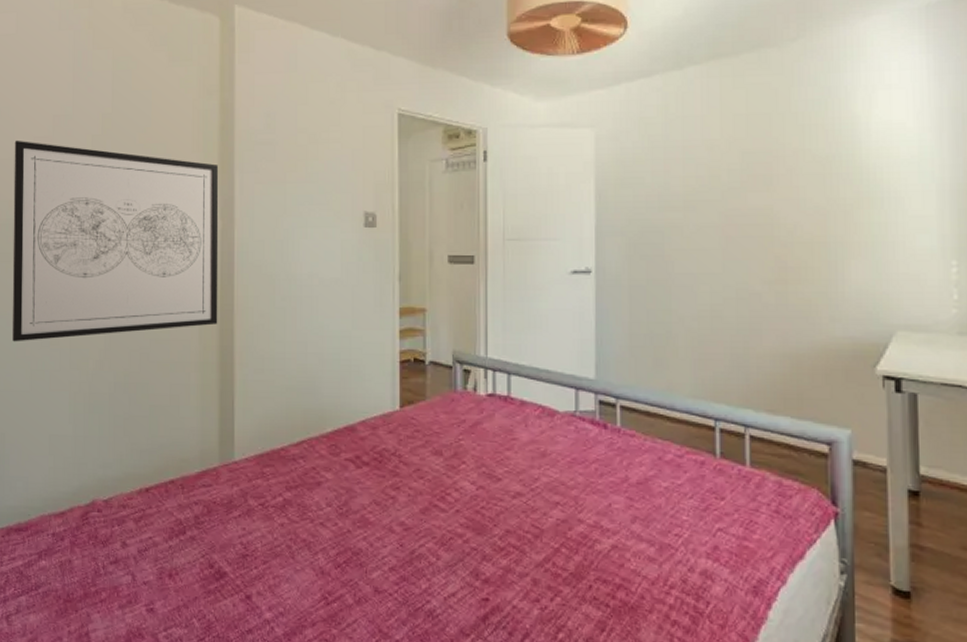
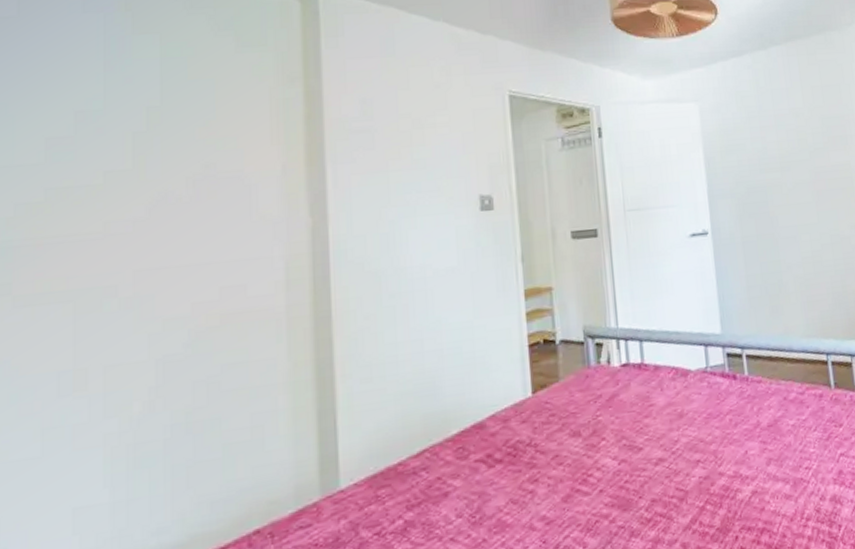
wall art: present [12,140,219,342] -> none [11,142,312,397]

